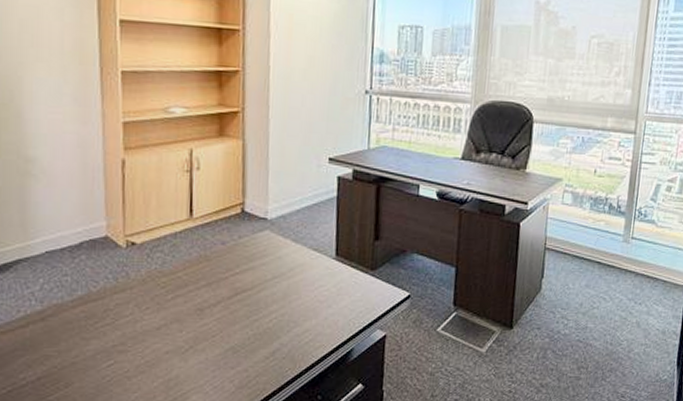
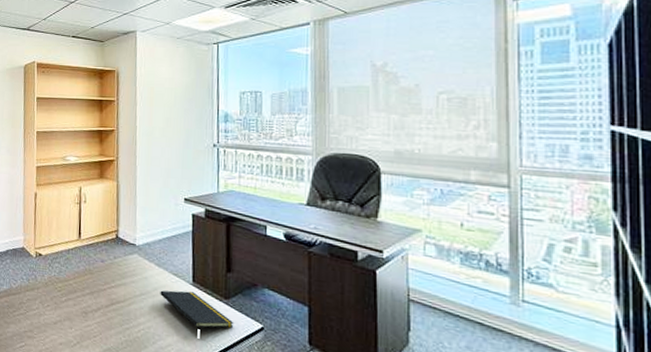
notepad: none [297,267,380,308] -> present [160,290,234,329]

